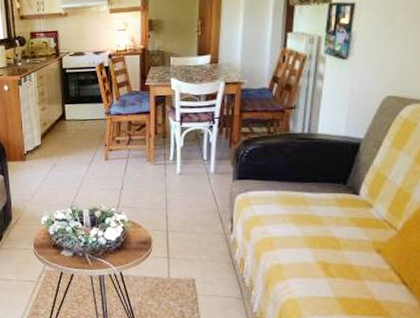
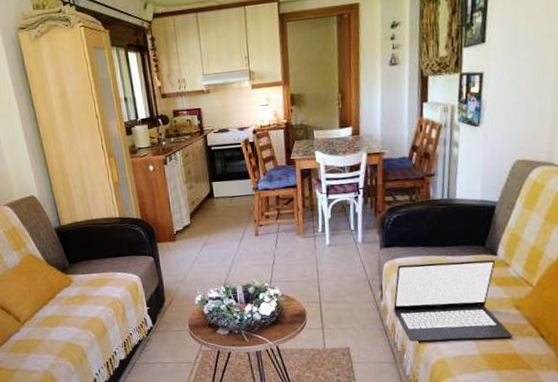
laptop: none [244,198,371,282] -> present [393,259,512,342]

